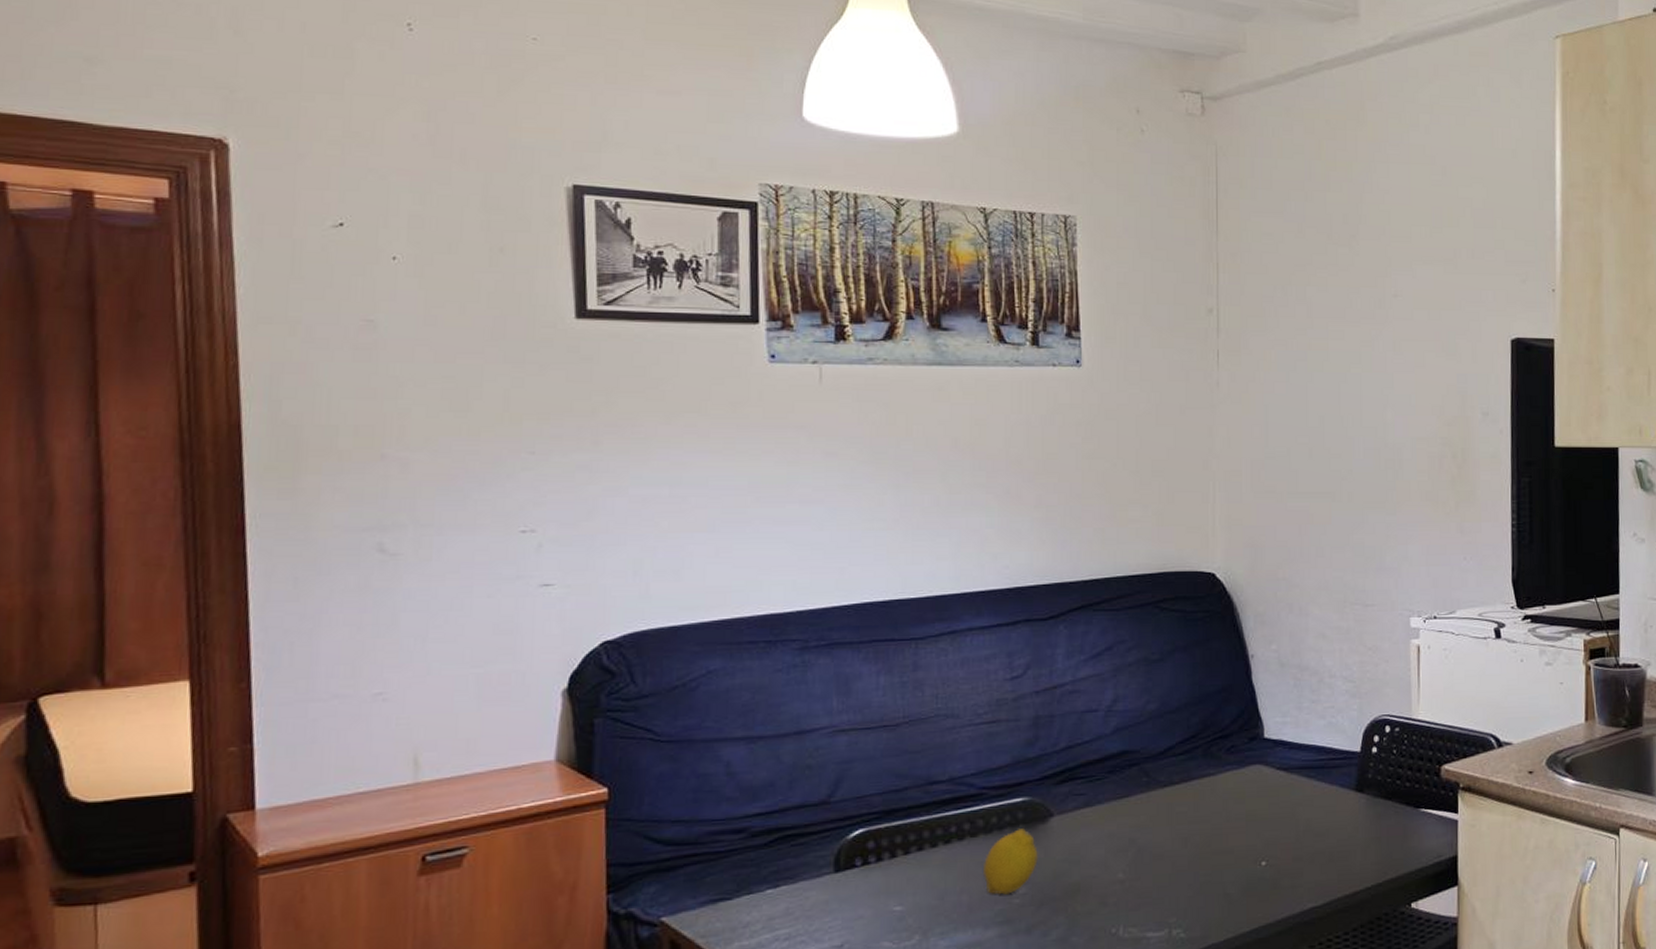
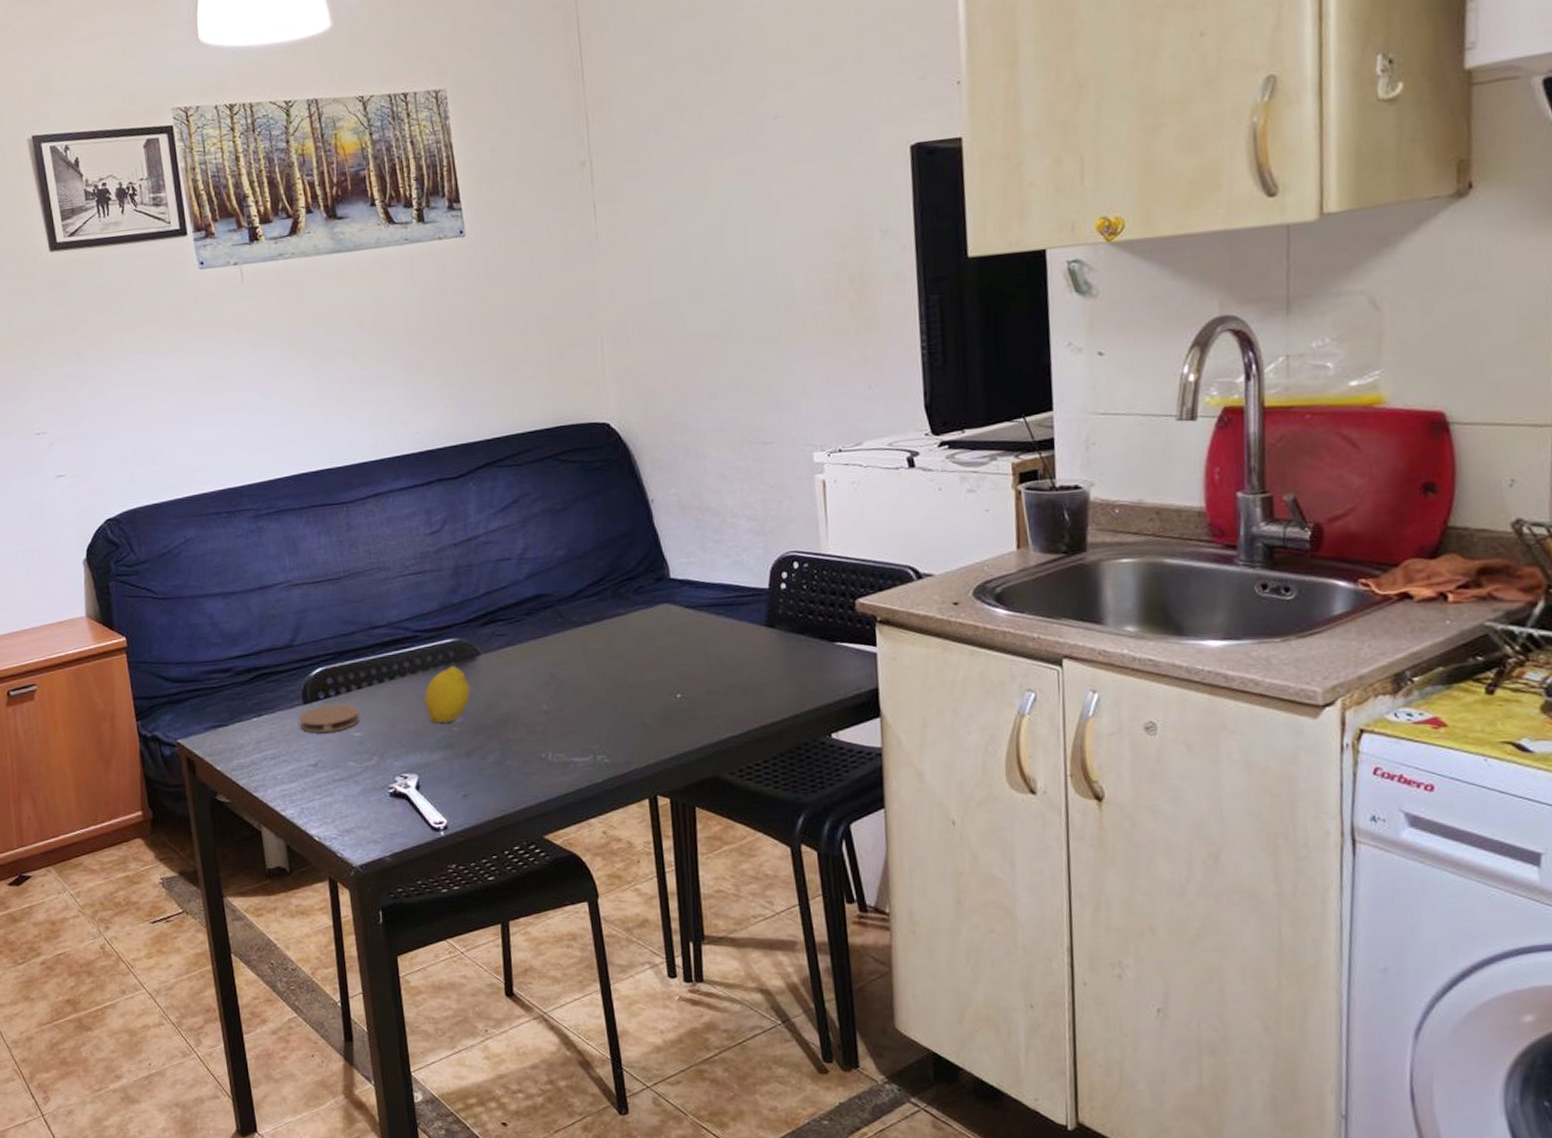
coaster: none [826,872,903,907] -> present [298,704,360,733]

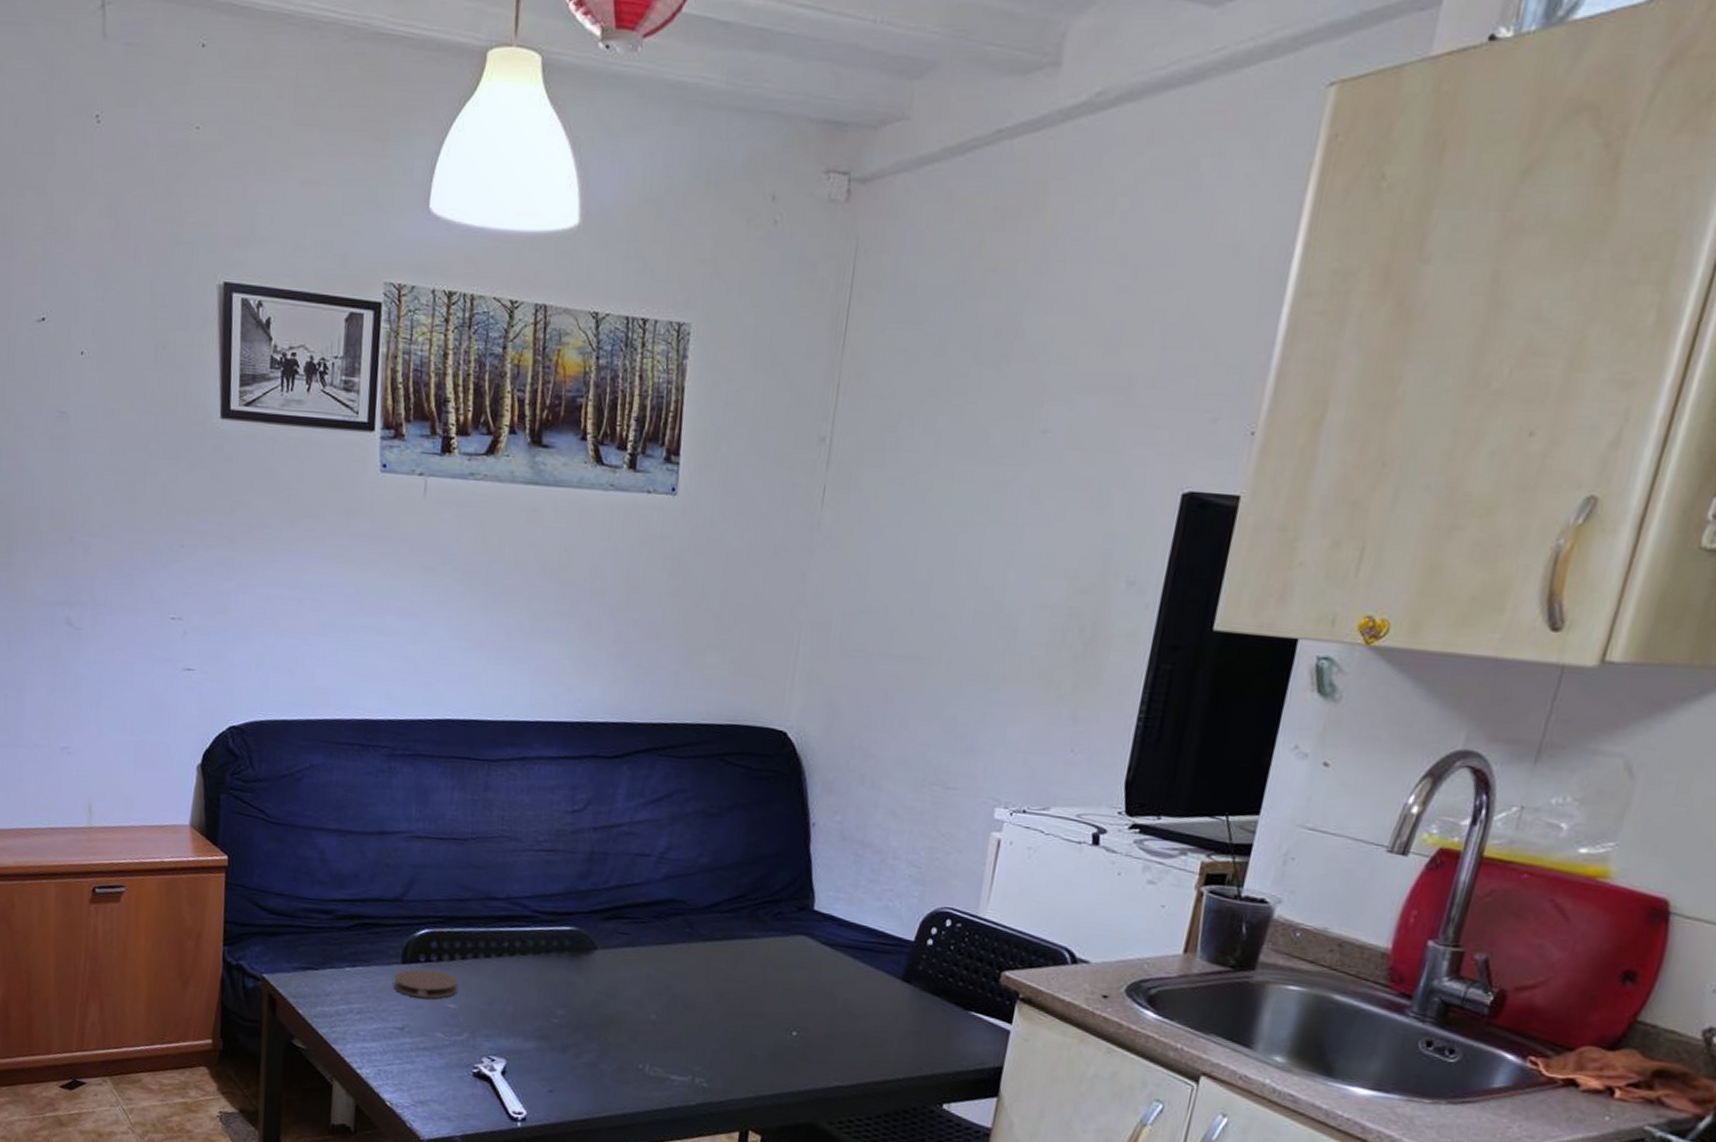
fruit: present [424,666,471,724] -> none [528,955,579,1013]

